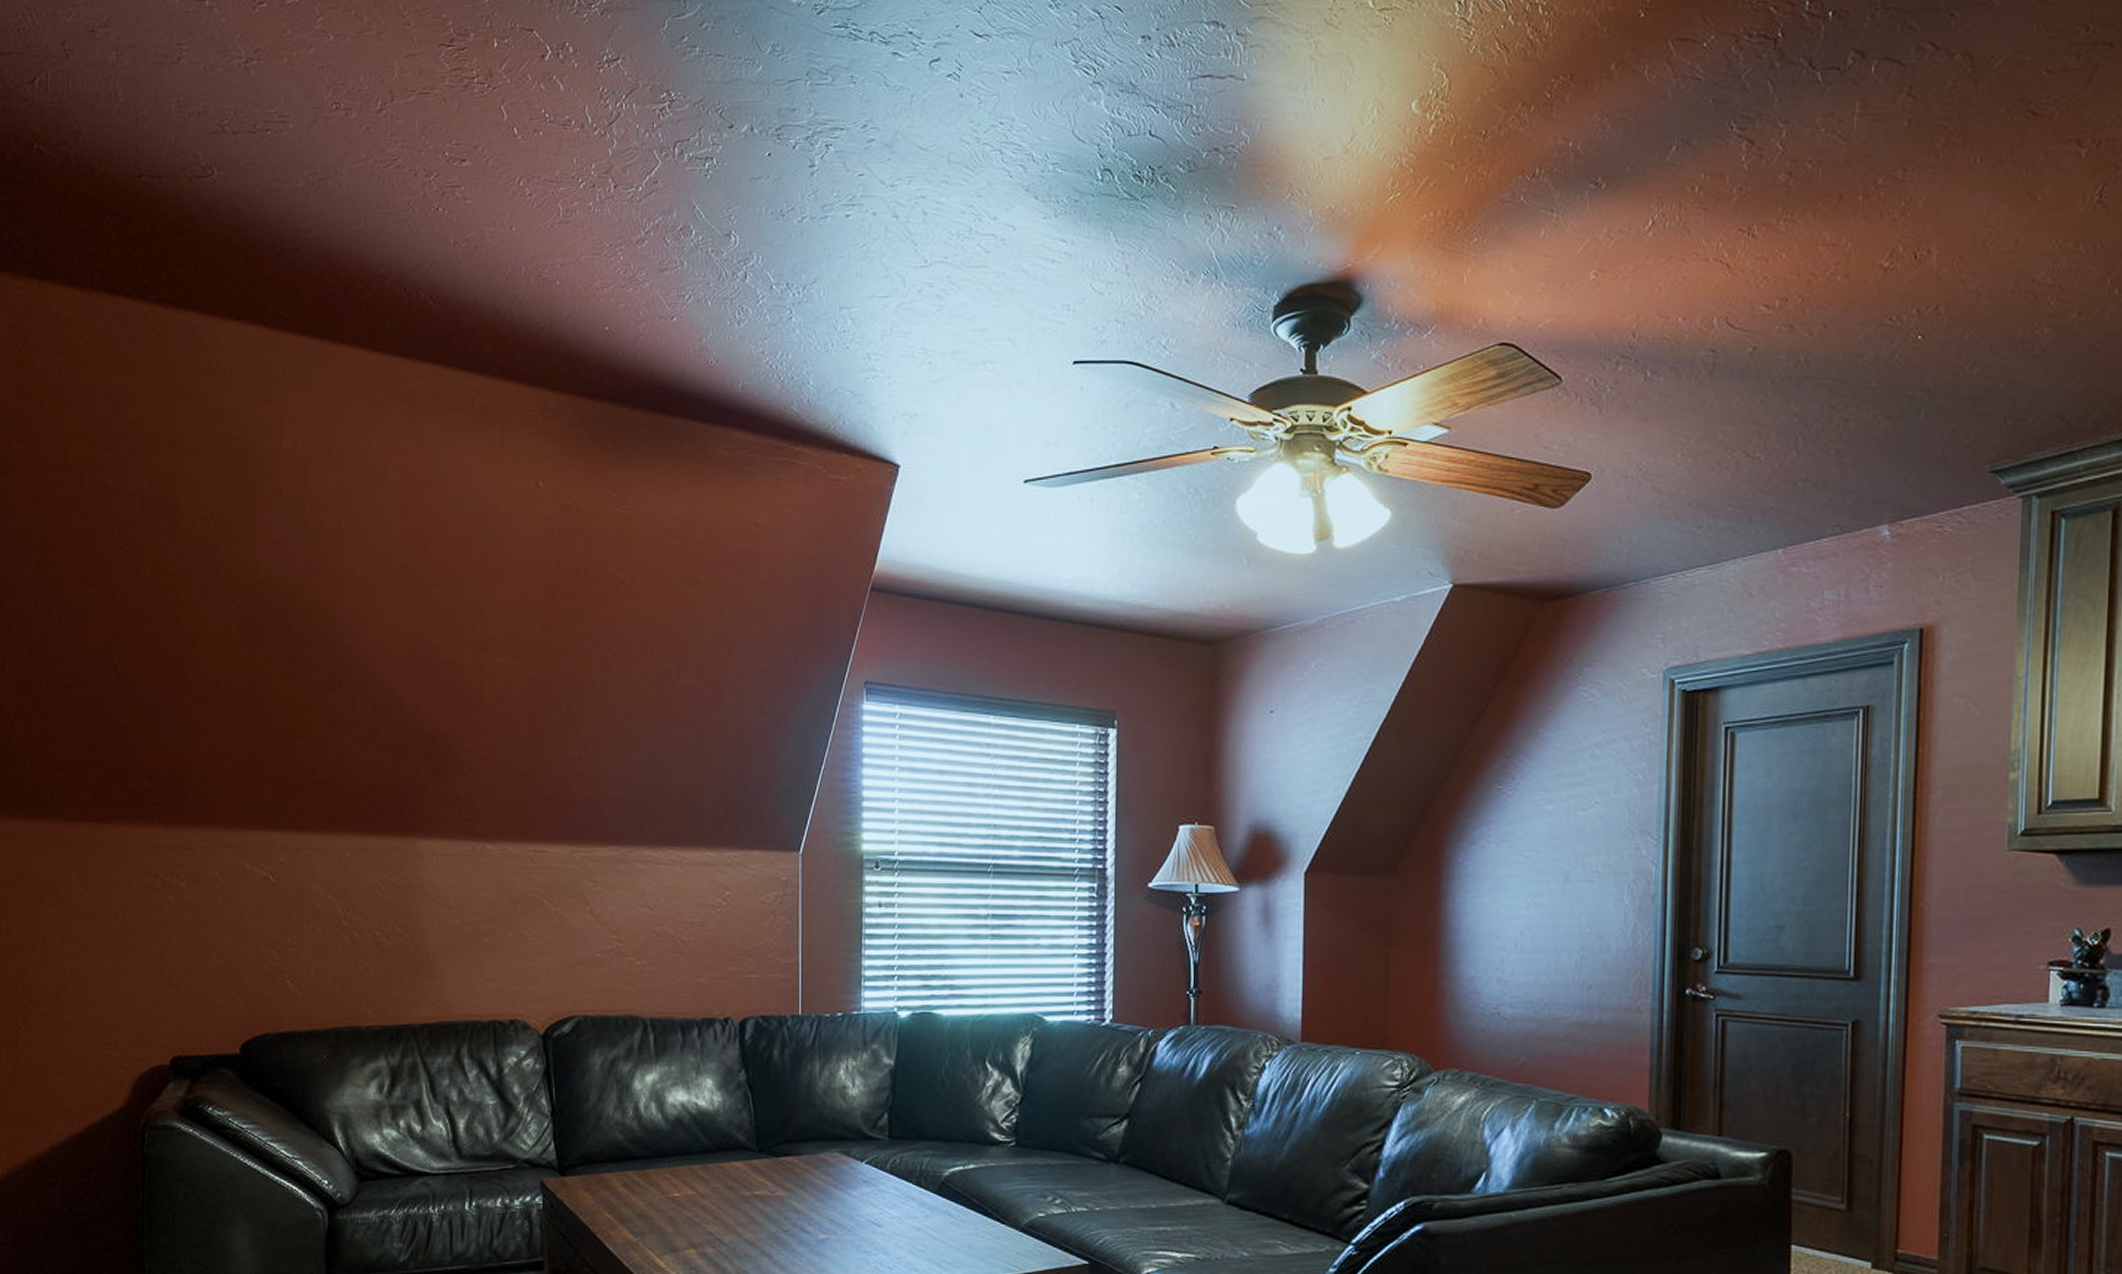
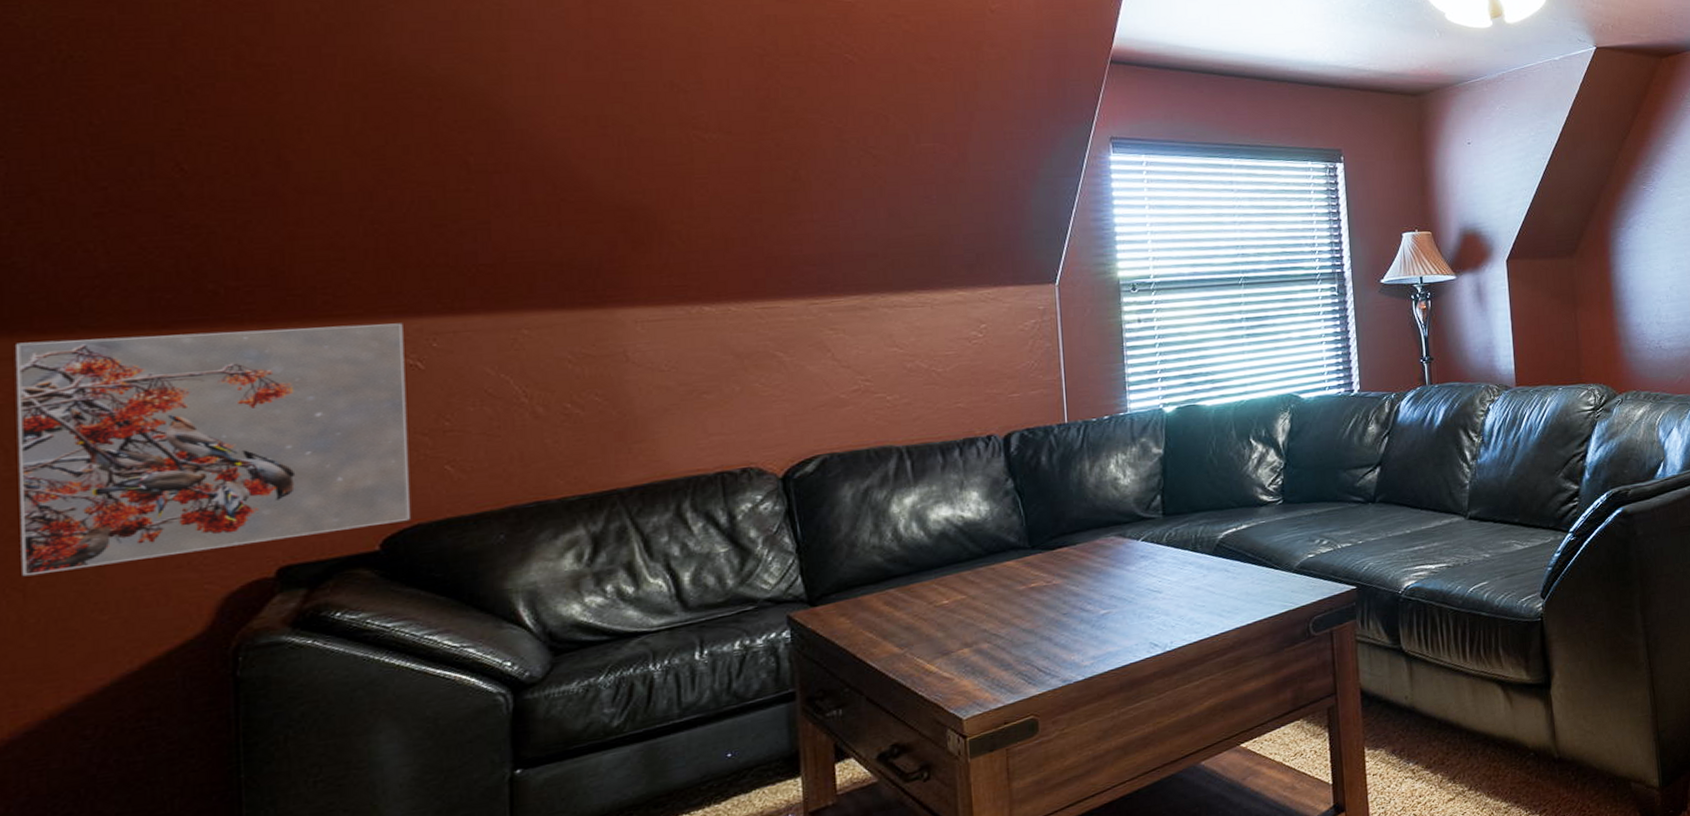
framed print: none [13,825,262,1035] -> present [15,323,411,577]

